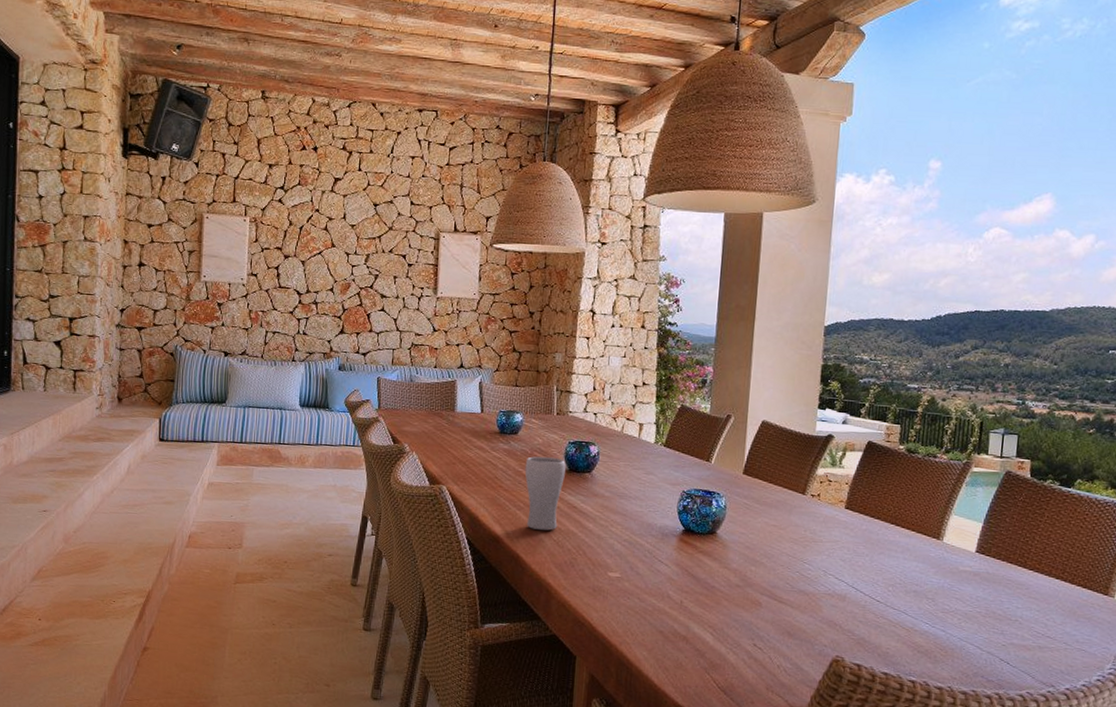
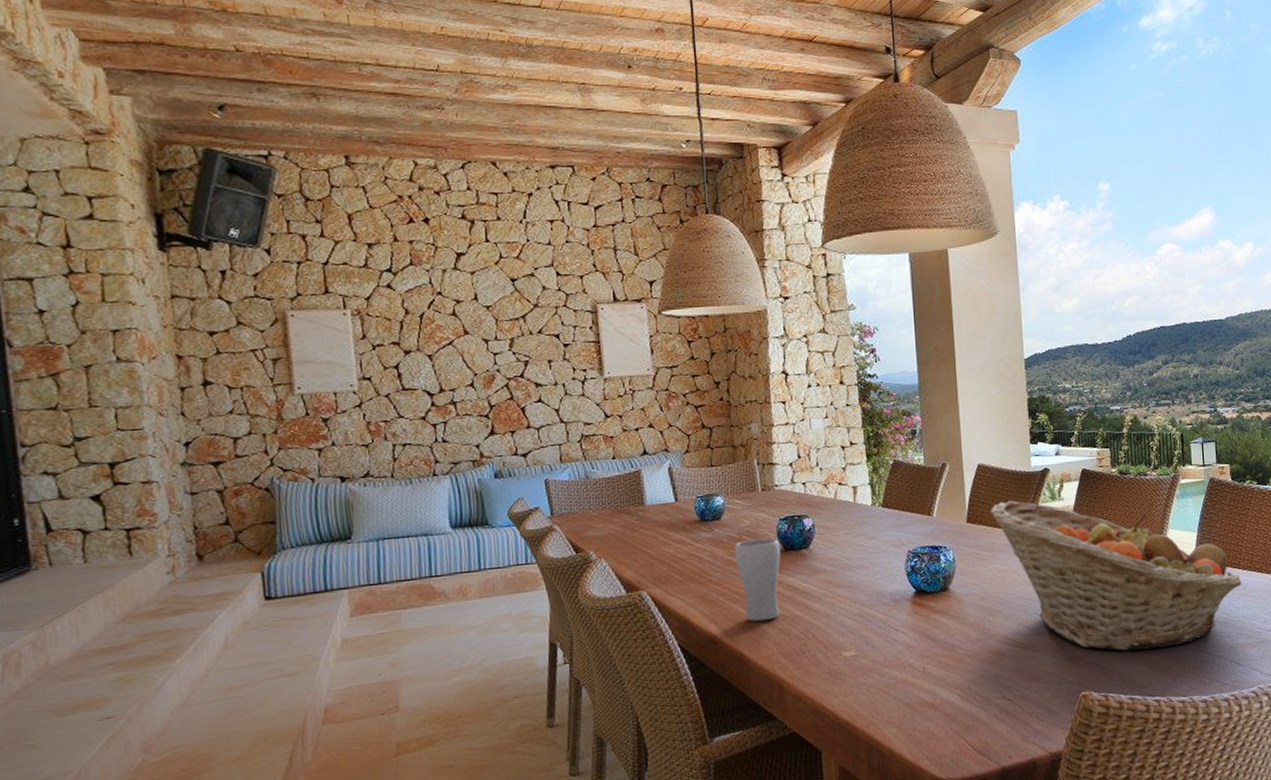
fruit basket: none [767,460,1026,632] -> present [989,501,1242,652]

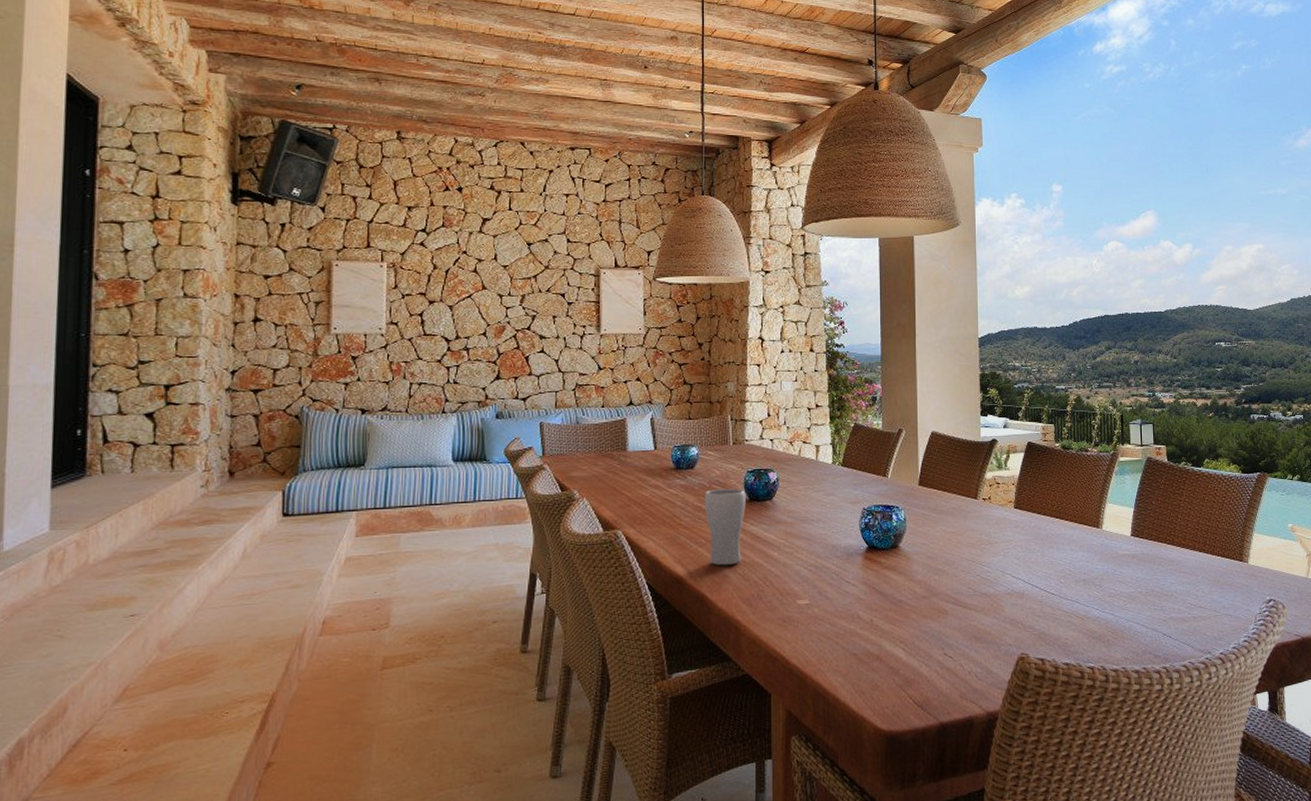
fruit basket: present [989,501,1242,652] -> none [940,468,1175,618]

